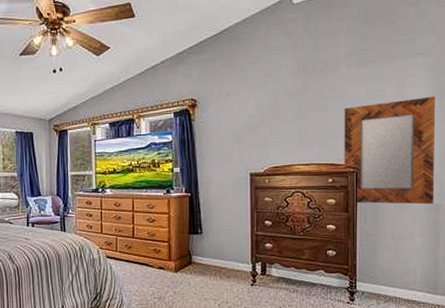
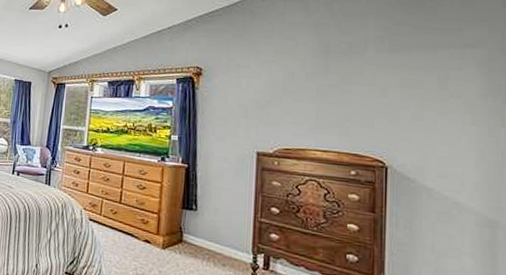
home mirror: present [344,96,436,205] -> none [371,93,490,219]

